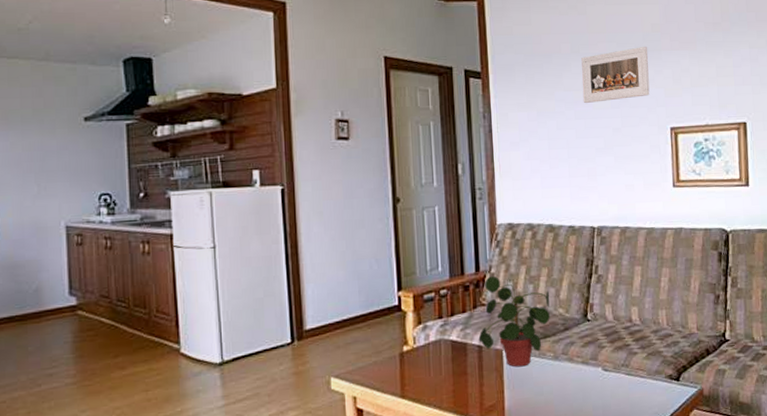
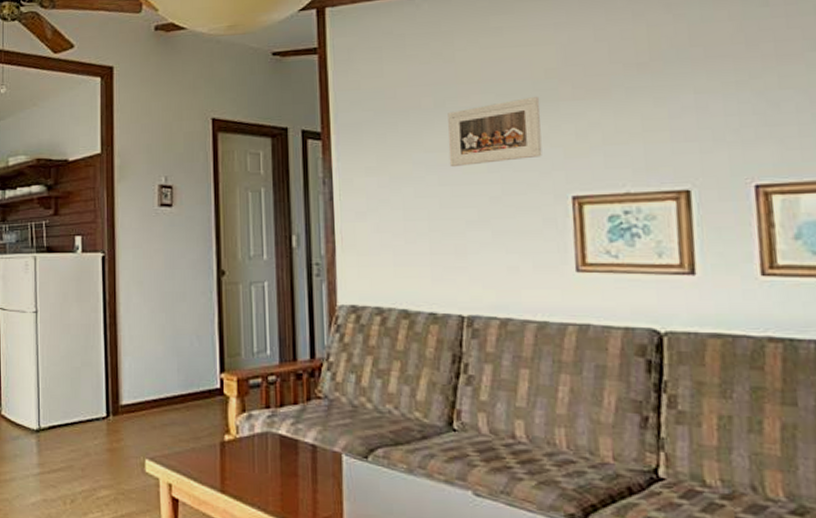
potted plant: present [478,276,550,367] -> none [312,365,403,477]

